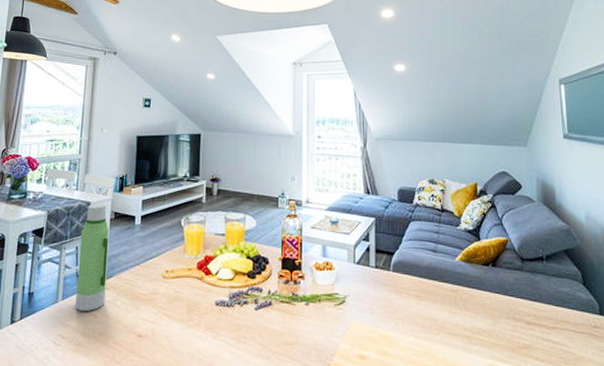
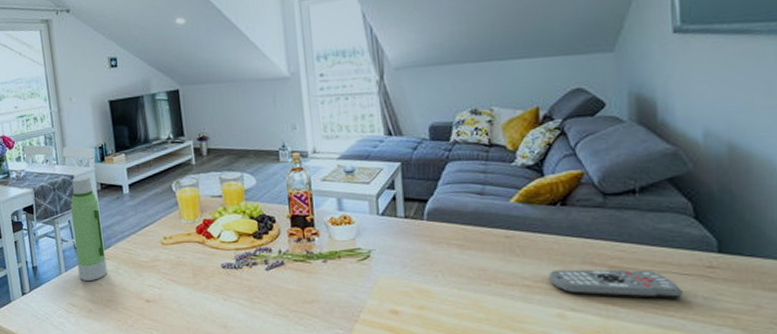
remote control: none [482,323,578,354] -> present [547,269,683,299]

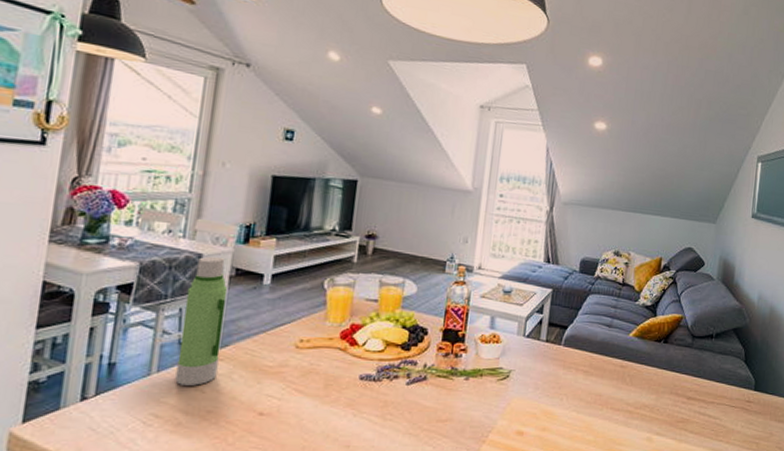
remote control: present [547,269,683,299] -> none [645,398,730,426]

